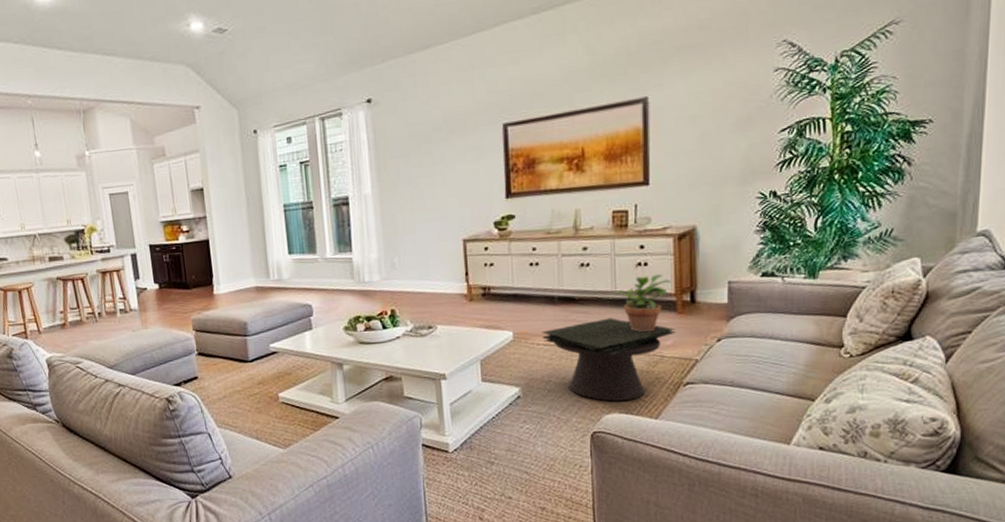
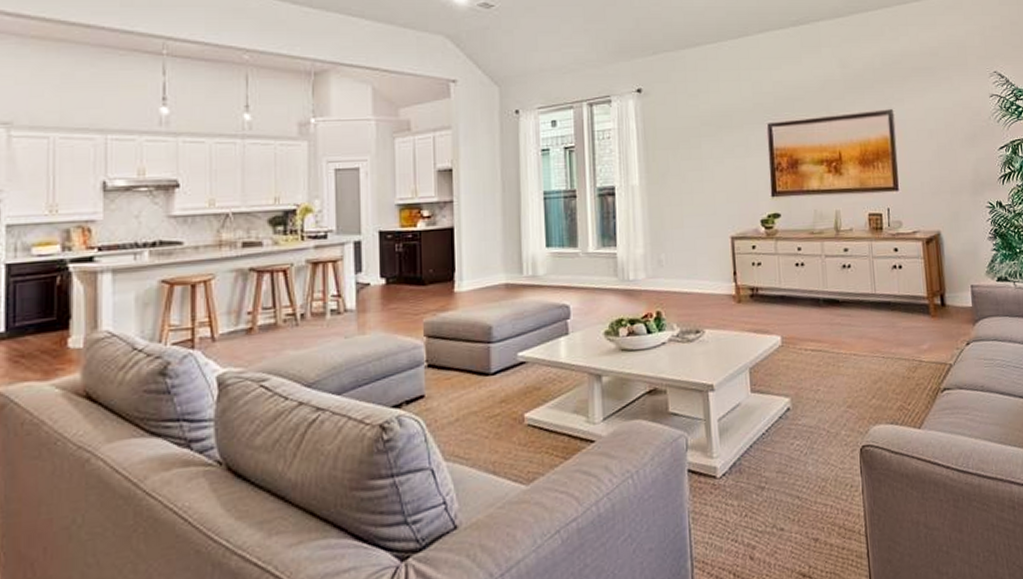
side table: present [540,318,676,402] -> none [807,321,931,411]
potted plant: present [613,273,671,332] -> none [873,276,923,336]

